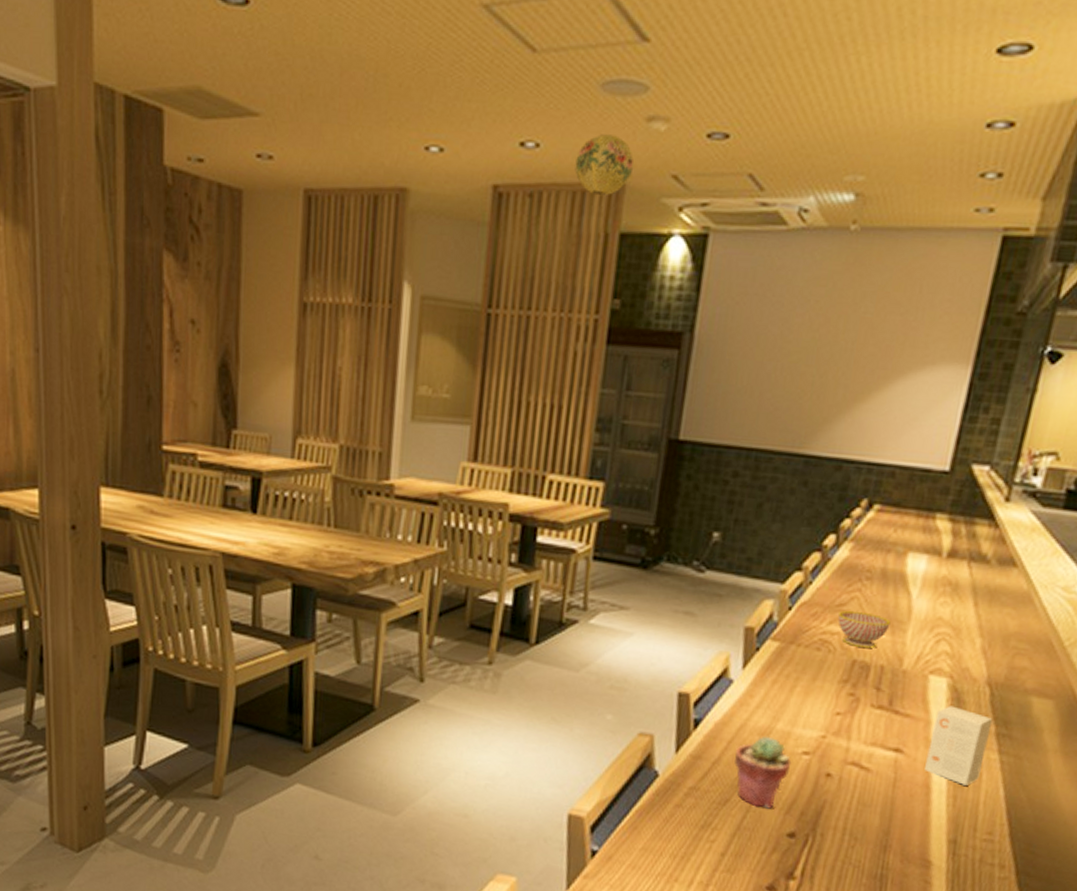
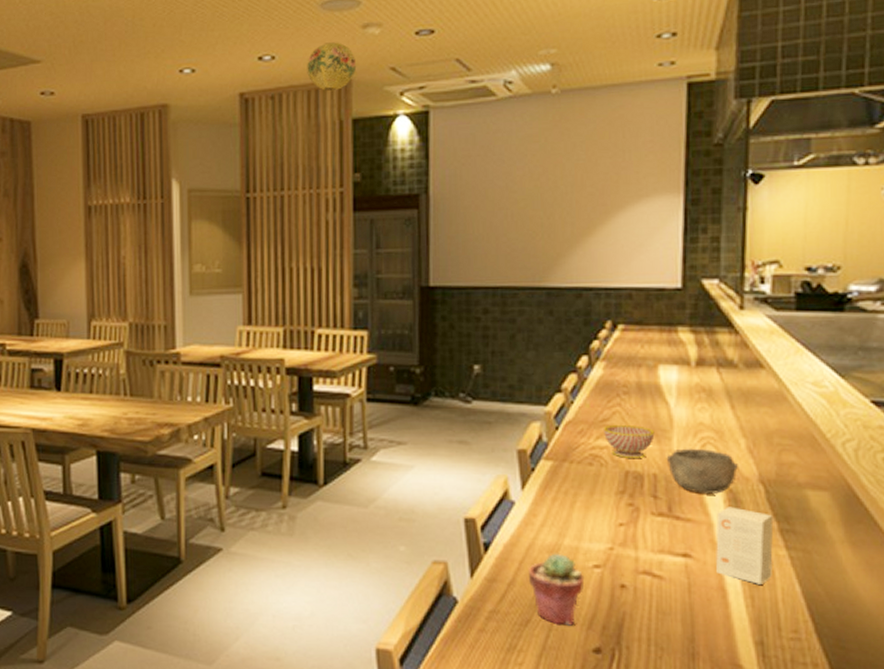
bowl: none [896,642,969,692] -> present [666,448,738,494]

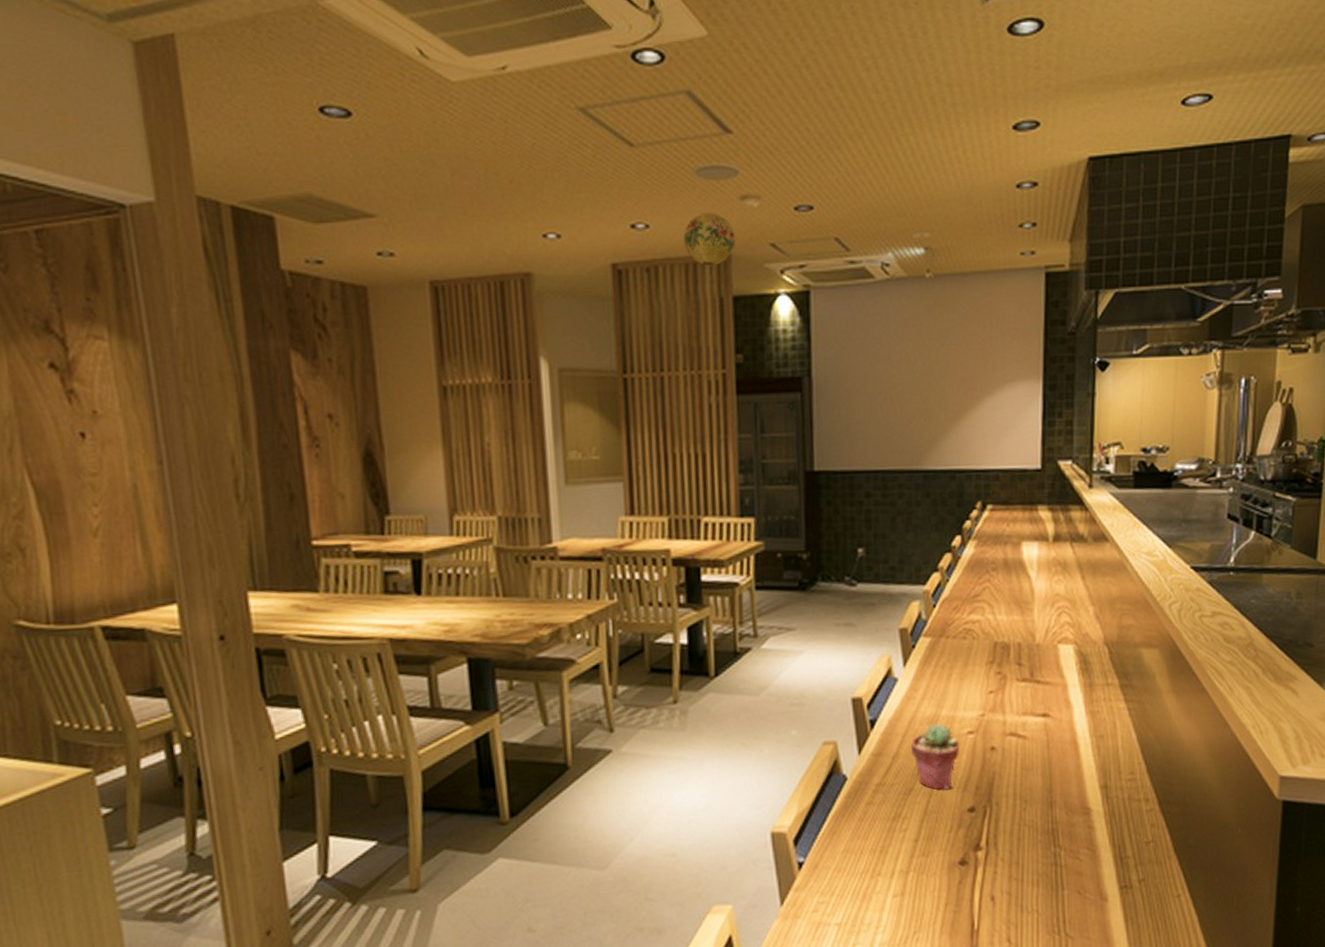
teacup: present [604,424,655,458] -> none [976,599,1019,630]
bowl: present [666,448,738,494] -> none [1028,617,1087,658]
small box: present [716,506,774,584] -> none [1069,668,1116,735]

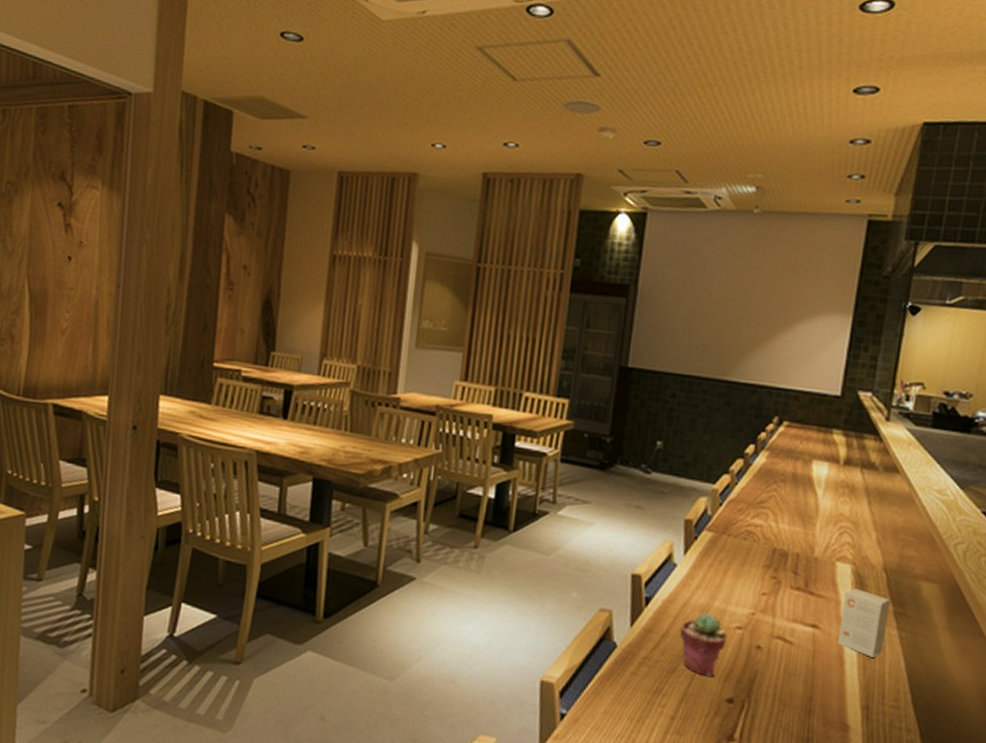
paper lantern: present [683,213,736,266] -> none [545,139,590,183]
small box: none [1069,668,1116,735] -> present [838,588,891,658]

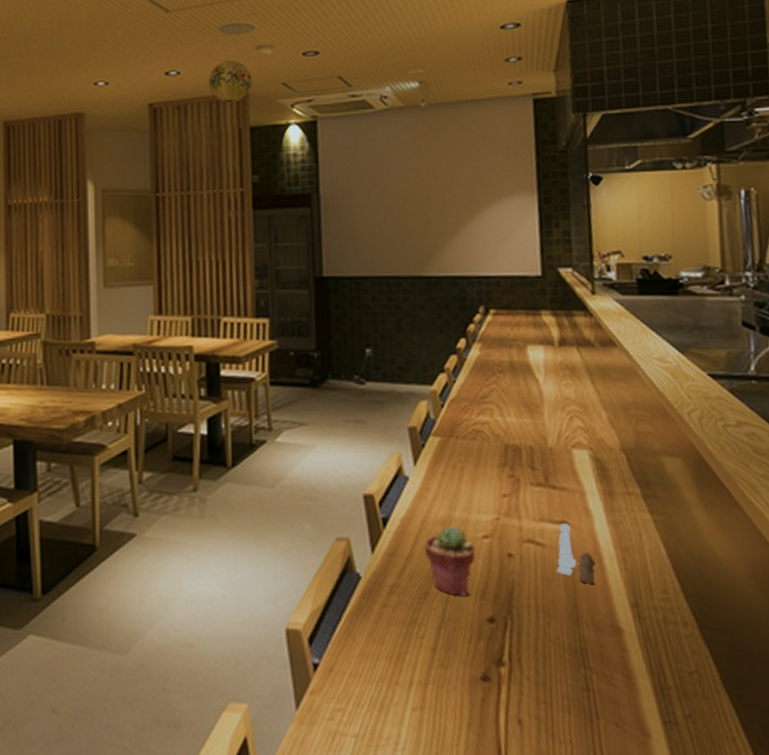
paper lantern: none [545,139,590,183] -> present [208,60,253,103]
salt and pepper shaker set: none [799,626,836,684] -> present [556,523,595,584]
small box: present [838,588,891,658] -> none [588,475,640,548]

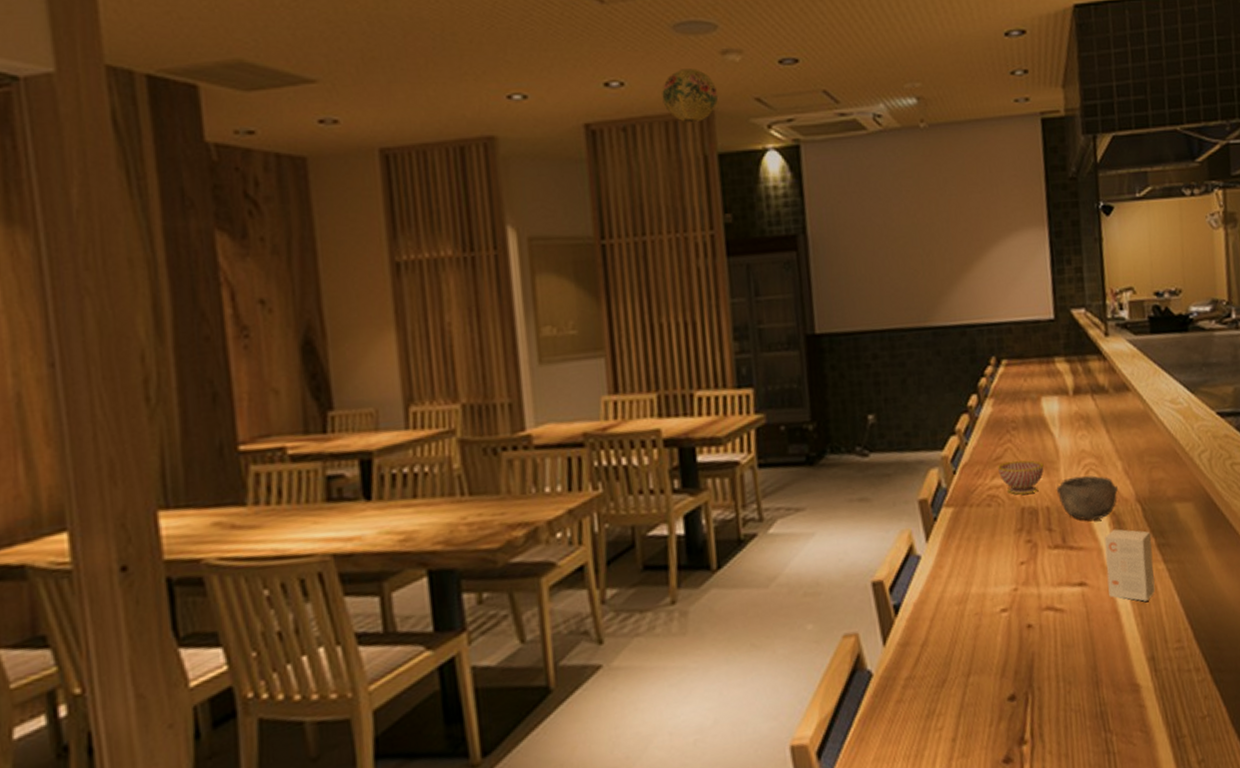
potted succulent: present [424,525,476,597] -> none [940,603,994,680]
teacup: none [484,401,529,432] -> present [998,460,1044,495]
bowl: none [539,421,602,463] -> present [1056,475,1118,521]
salt and pepper shaker set: present [556,523,595,584] -> none [1075,584,1113,644]
small box: none [588,475,640,548] -> present [1104,529,1155,602]

